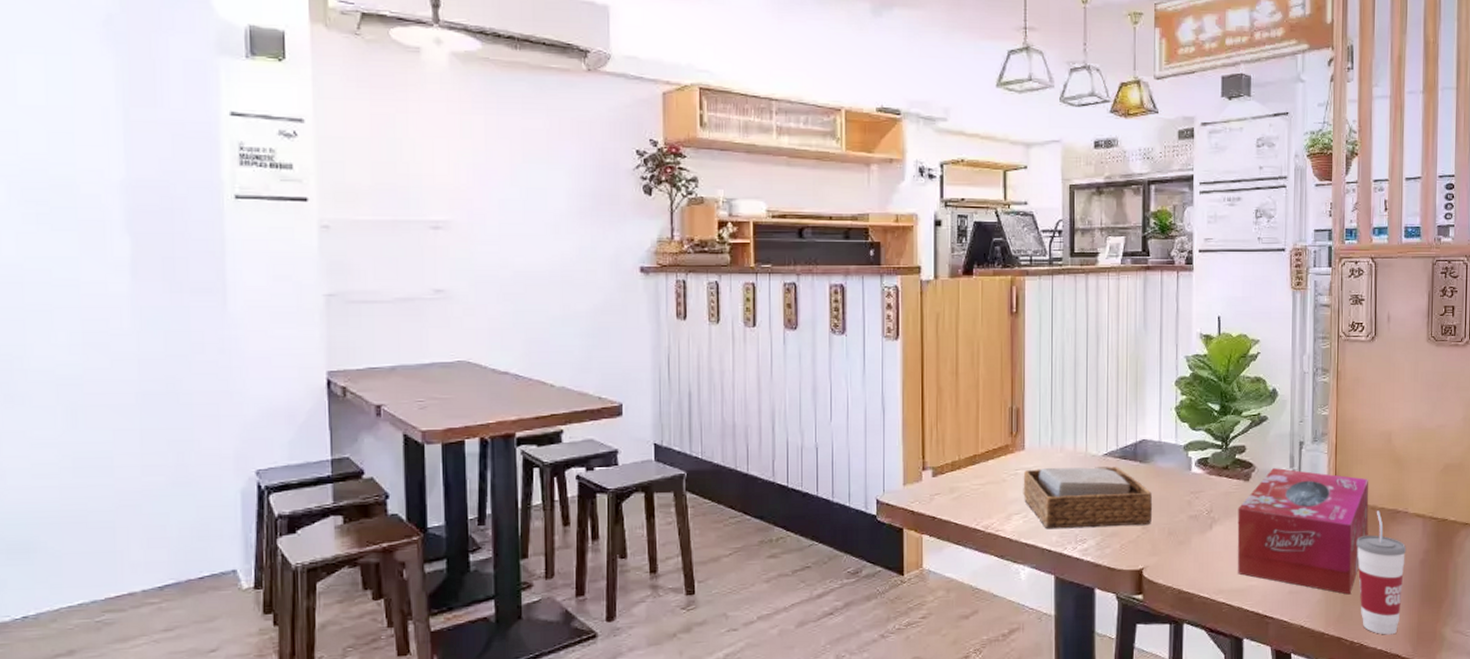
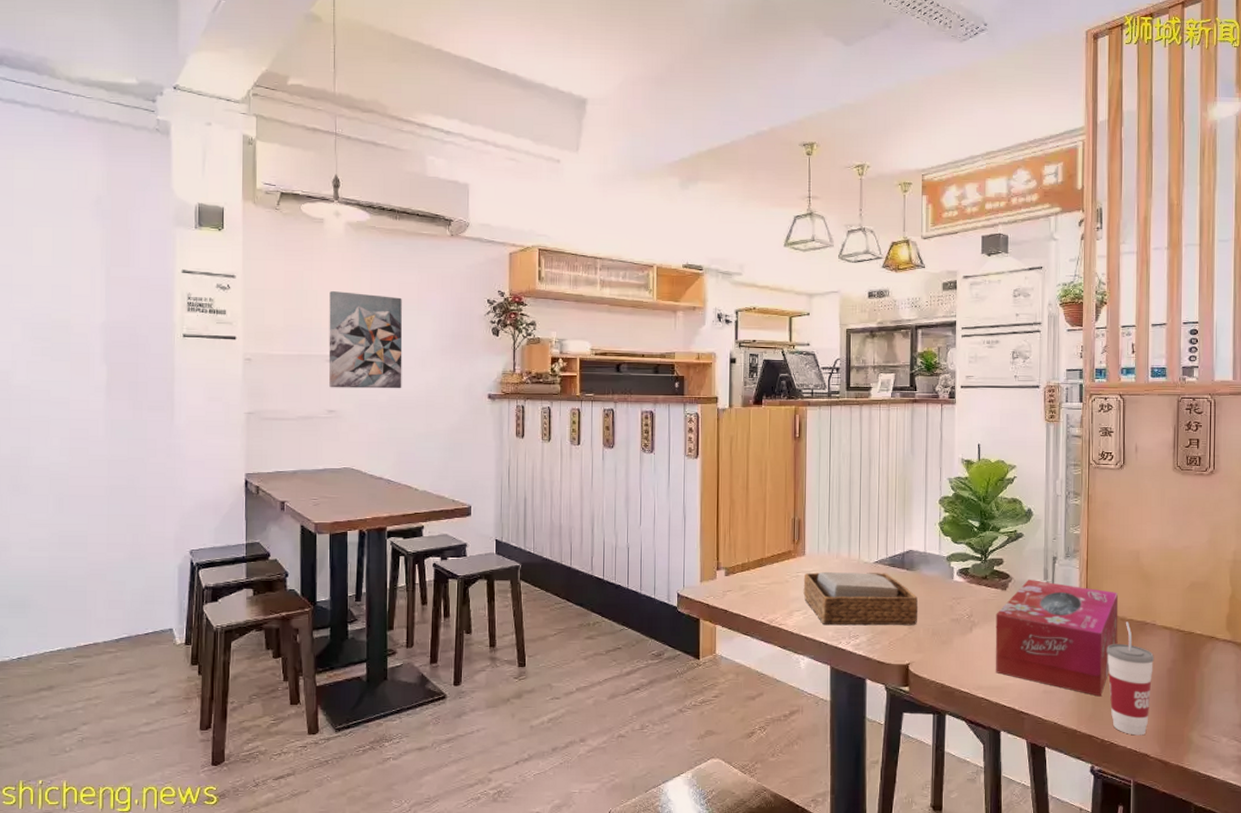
wall art: none [431,140,530,262] -> present [328,291,403,389]

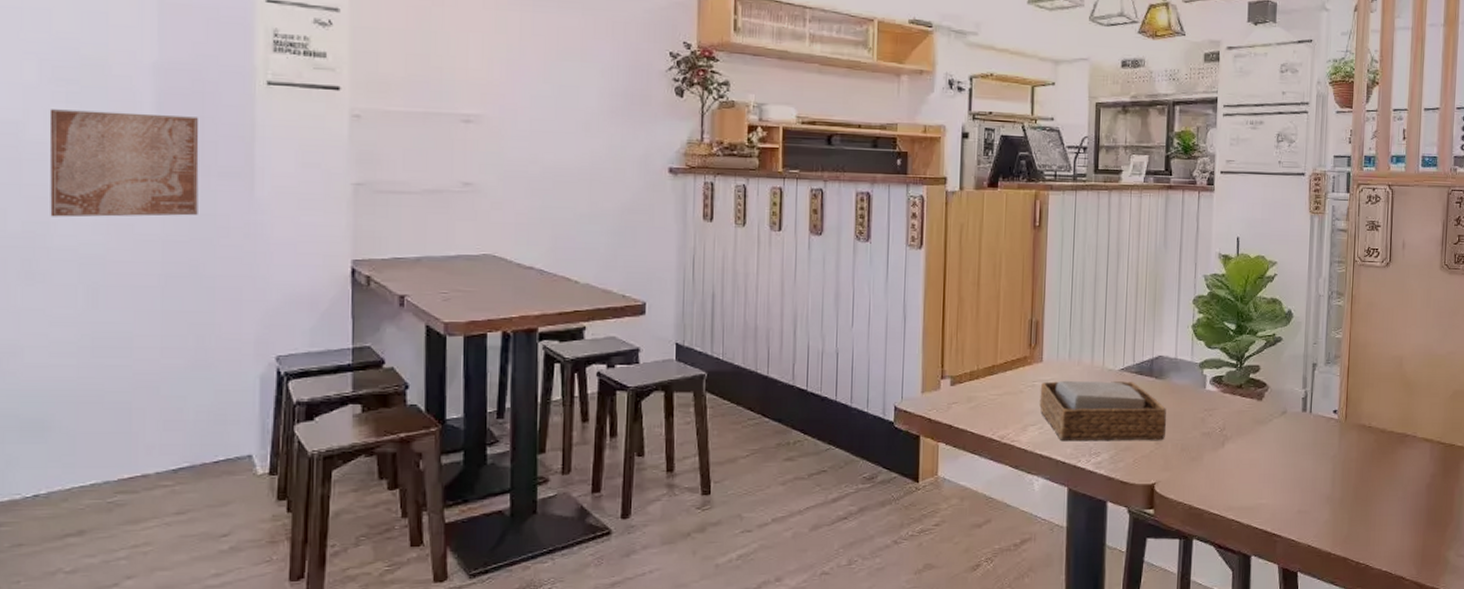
wall art: none [30,361,134,443] -> present [49,109,199,217]
wall art: present [328,291,403,389] -> none [464,34,561,159]
tissue box: present [995,580,1119,697] -> none [1248,389,1379,516]
cup: present [1107,622,1155,736] -> none [1365,434,1414,557]

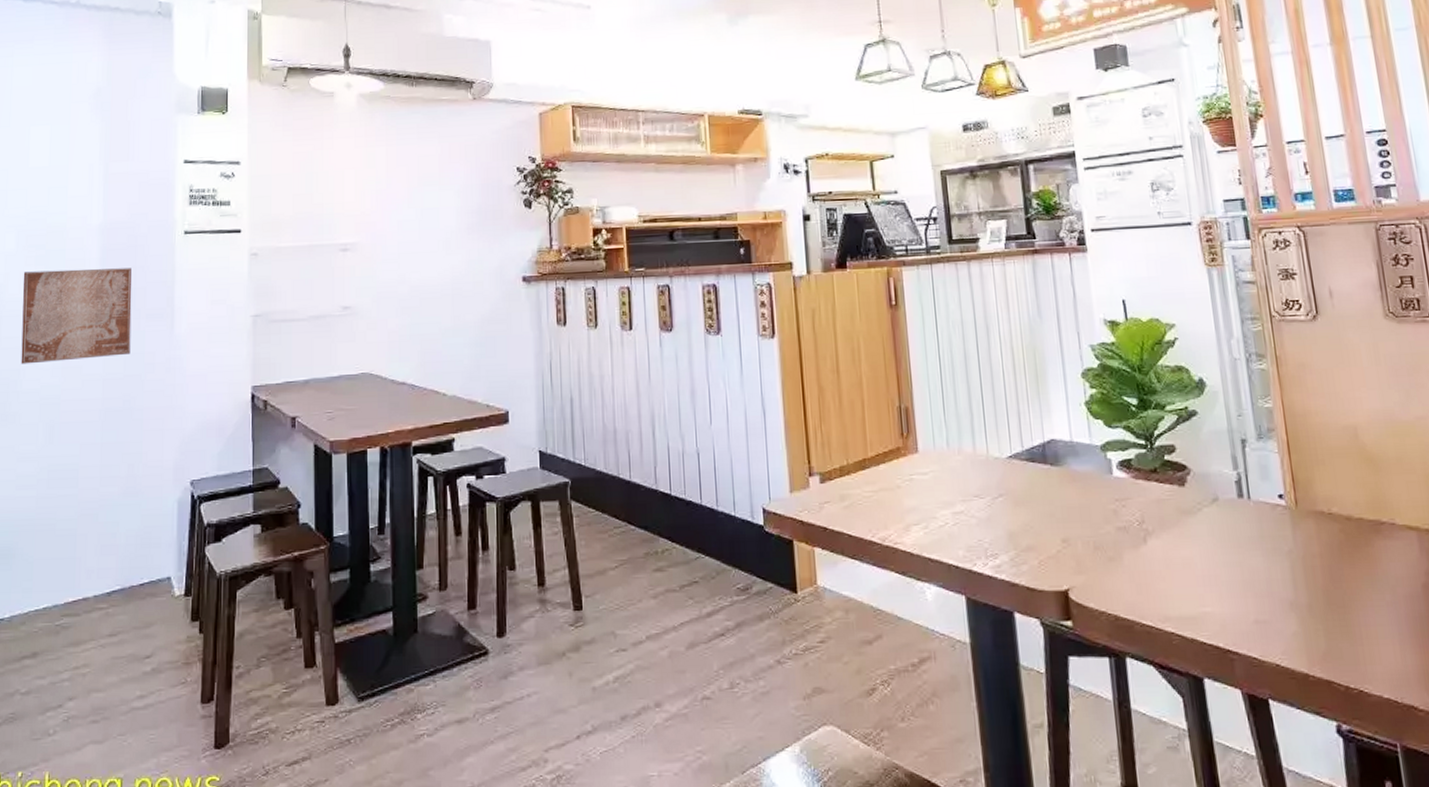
napkin holder: present [1039,380,1167,442] -> none [919,470,1073,542]

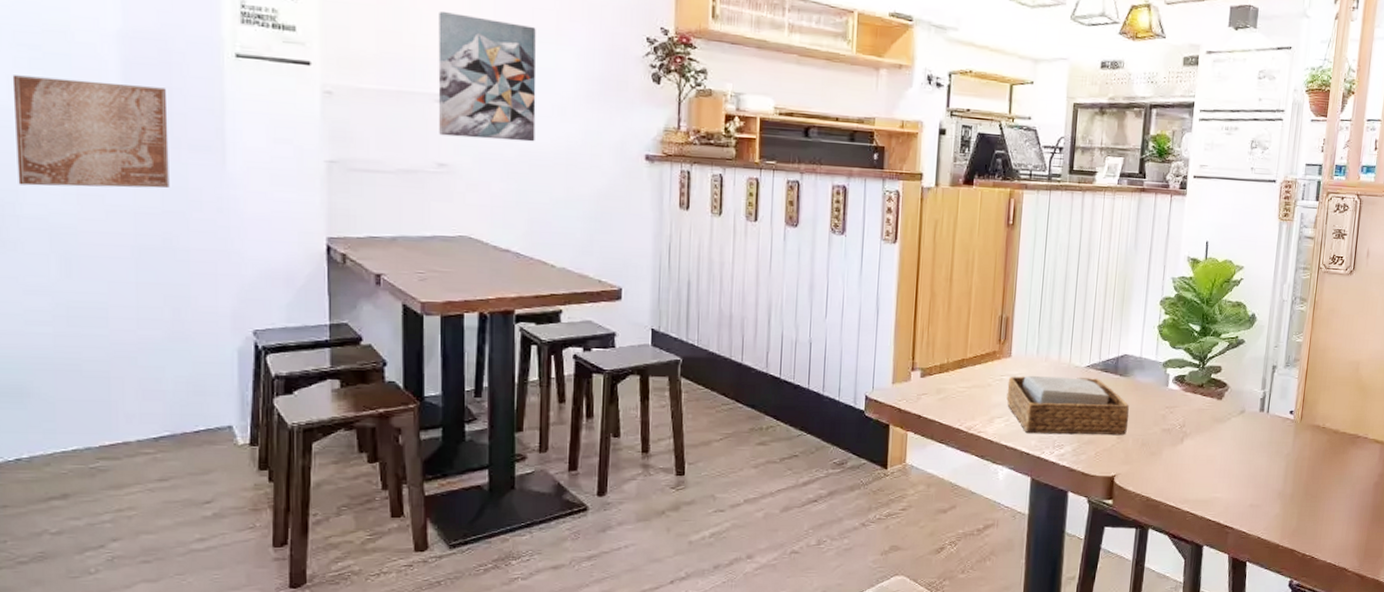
wall art: none [342,170,424,281] -> present [438,12,536,142]
napkin holder: none [919,470,1073,542] -> present [1006,375,1129,436]

